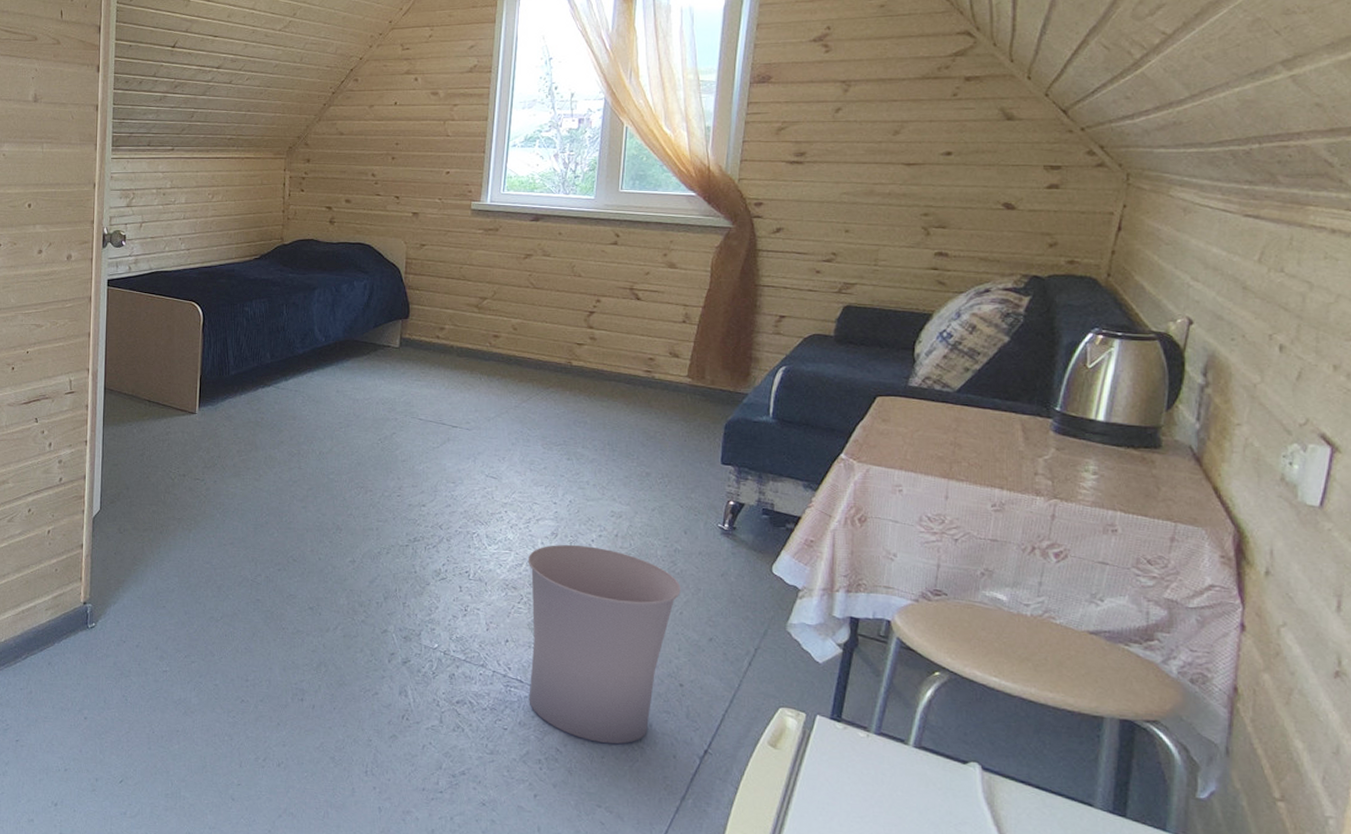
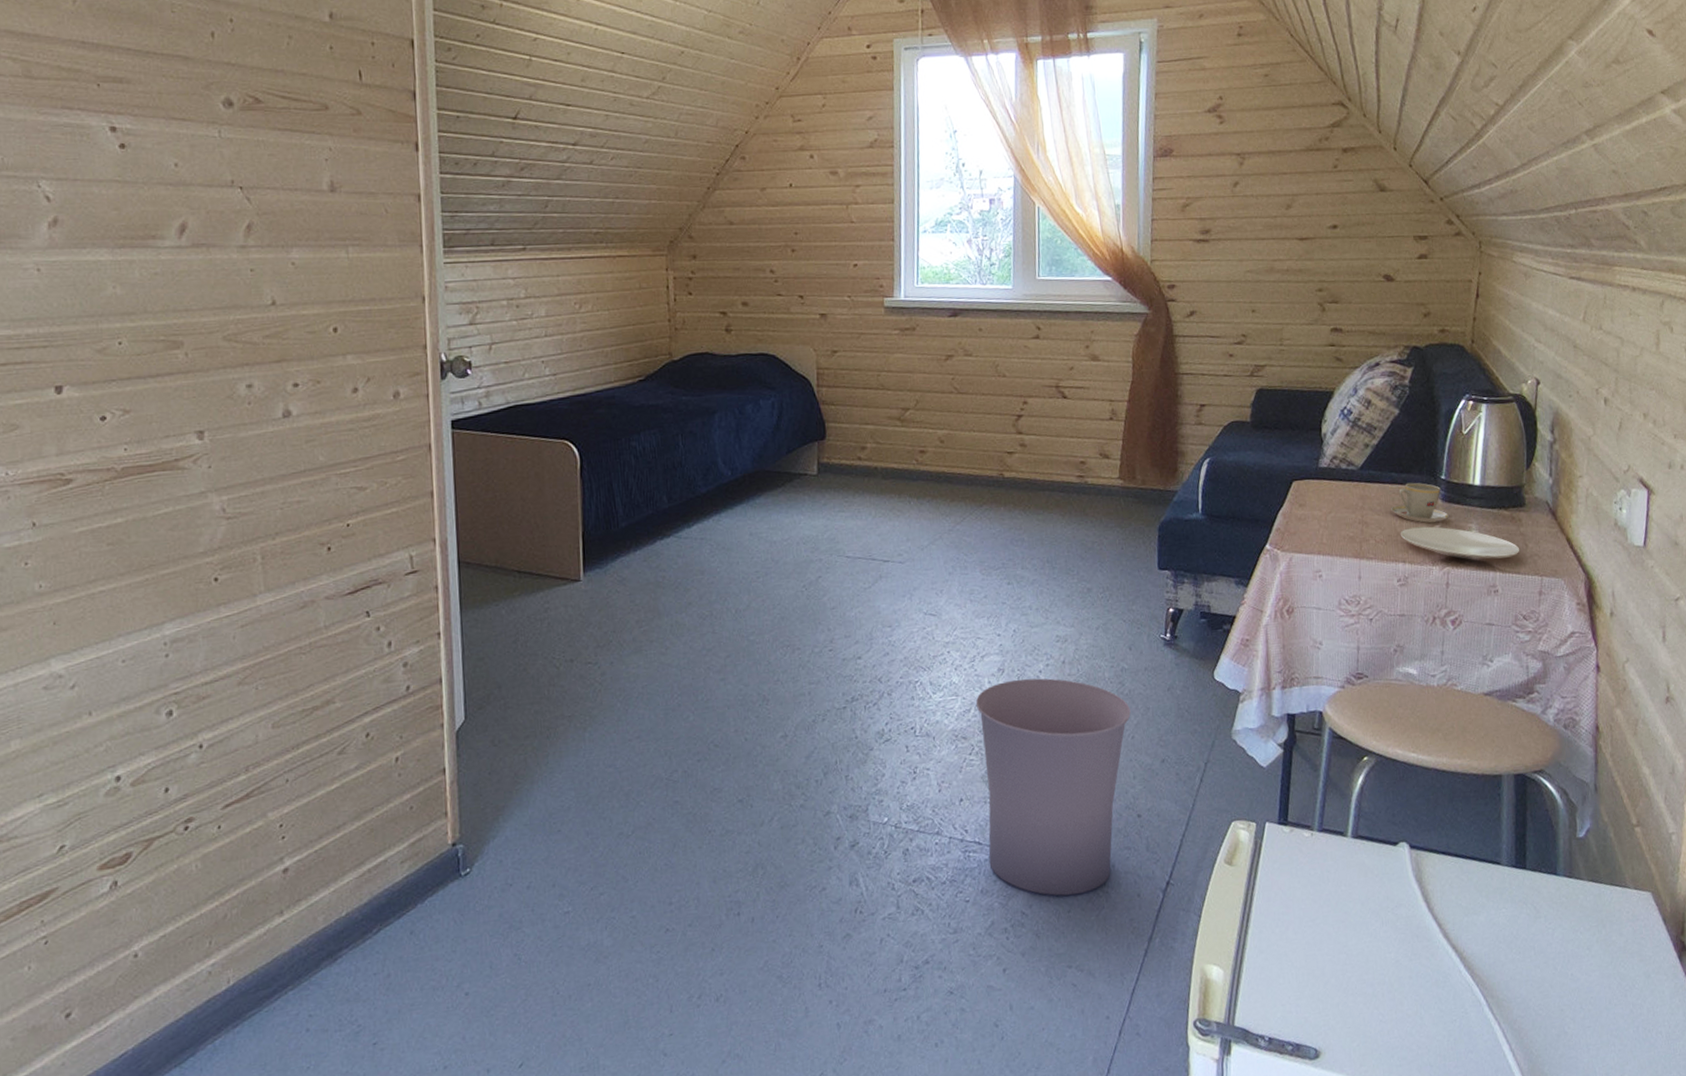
teacup: none [990,410,1063,454] -> present [1391,482,1450,523]
plate: none [999,455,1150,498] -> present [1400,526,1520,560]

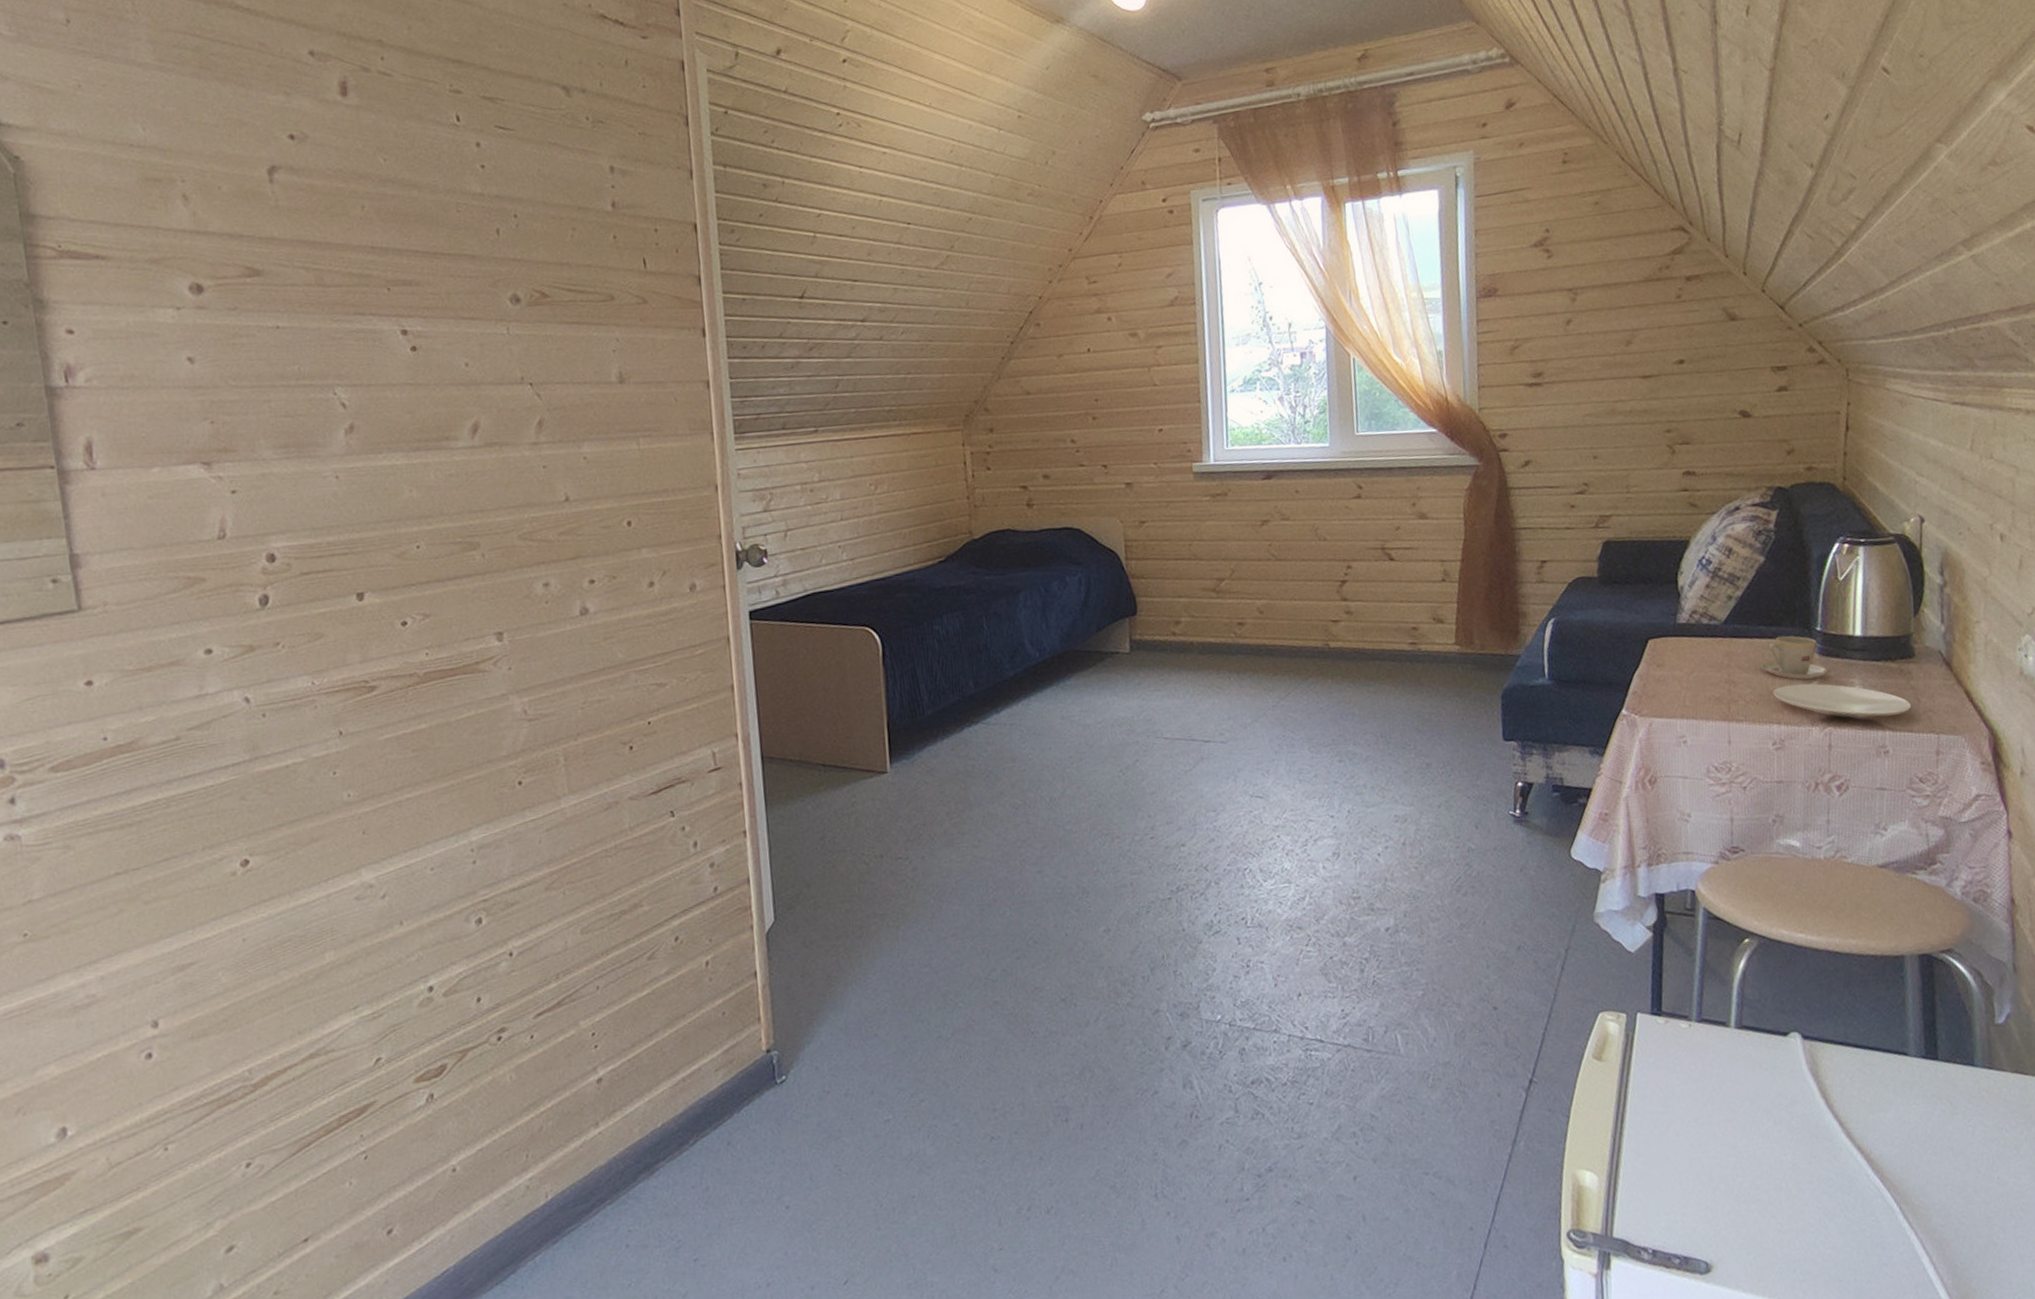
waste bin: present [975,678,1131,896] -> none [1310,861,1481,1097]

